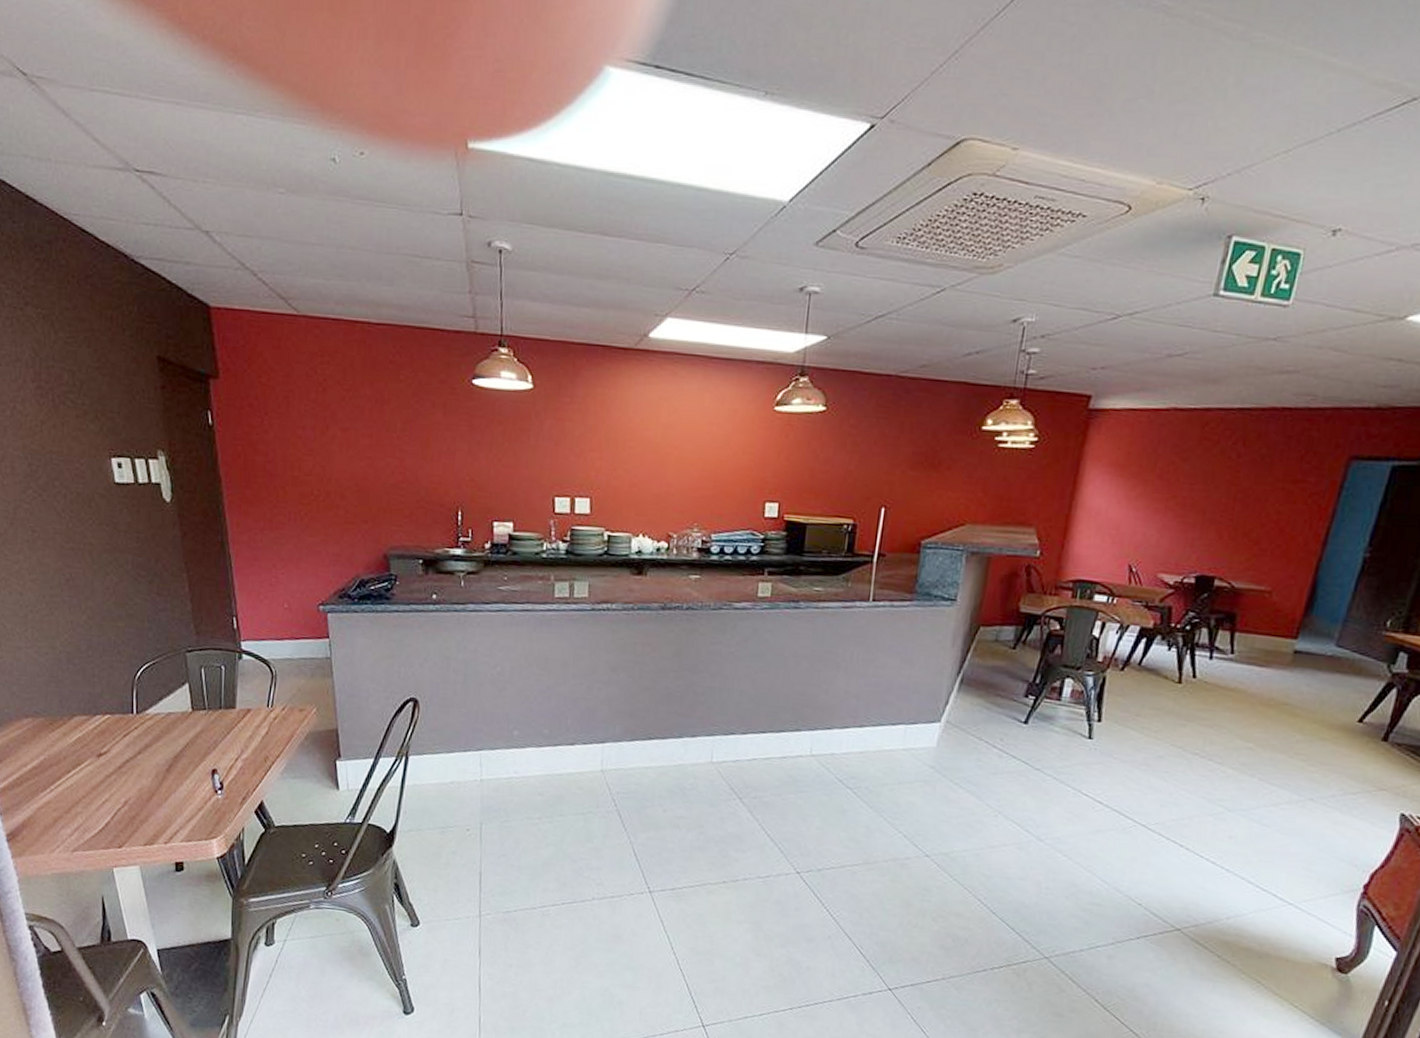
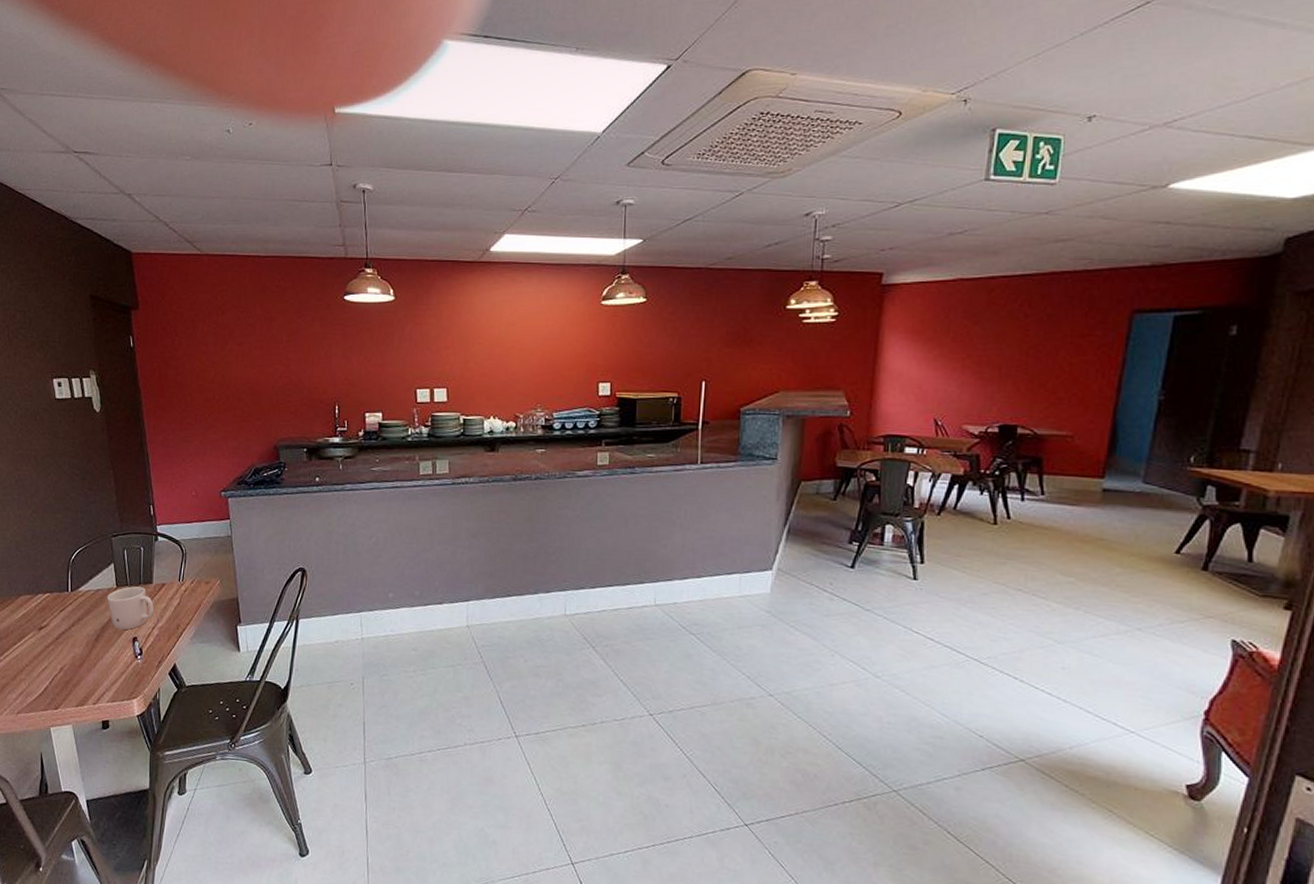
mug: none [180,710,238,761] -> present [107,586,155,631]

